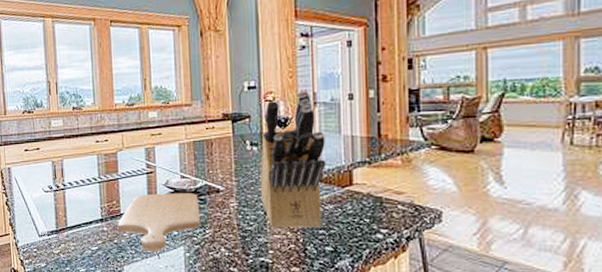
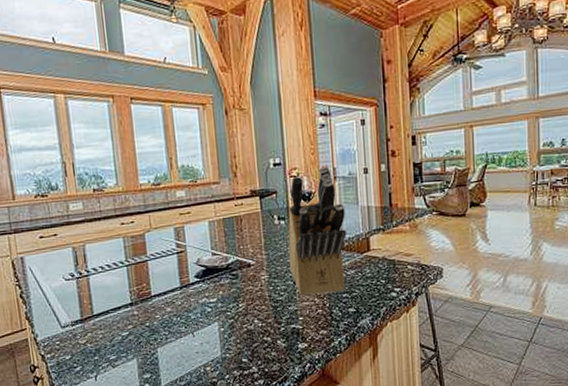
chopping board: present [117,193,200,253] -> none [148,269,233,332]

